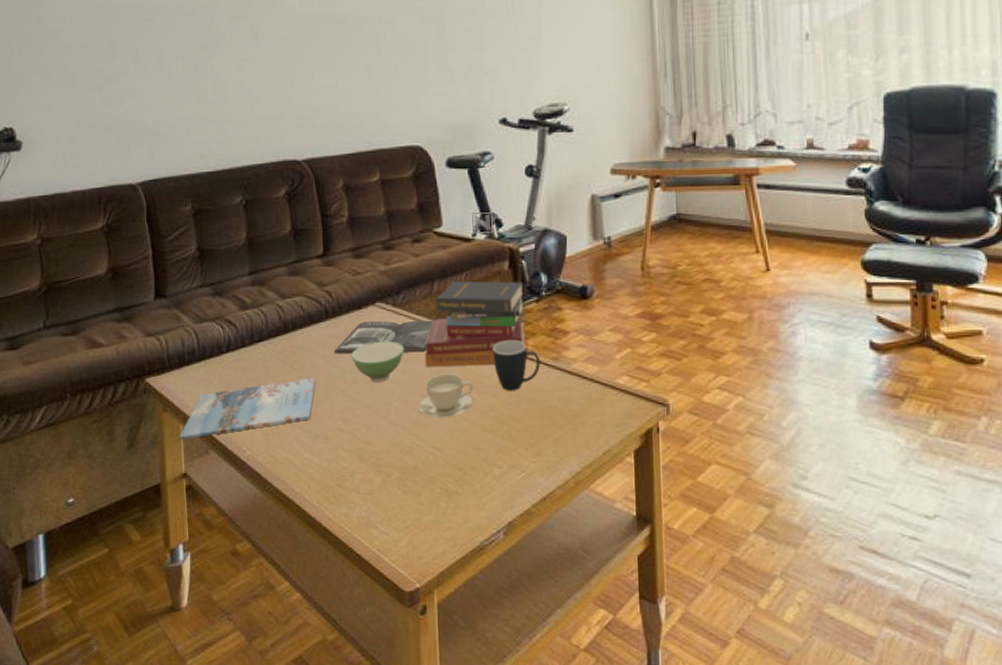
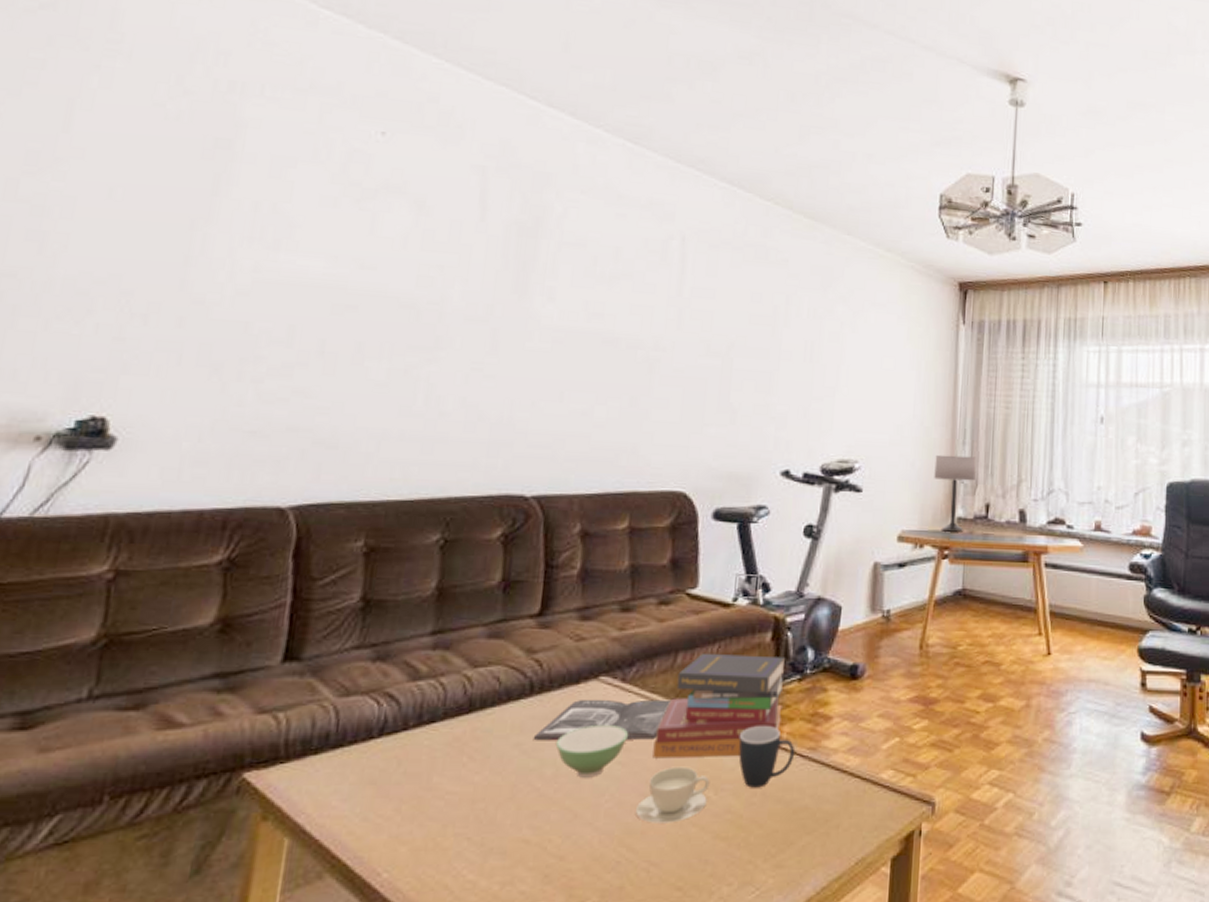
magazine: present [179,378,316,440] -> none [279,772,502,860]
table lamp: none [639,87,680,162] -> present [934,454,976,532]

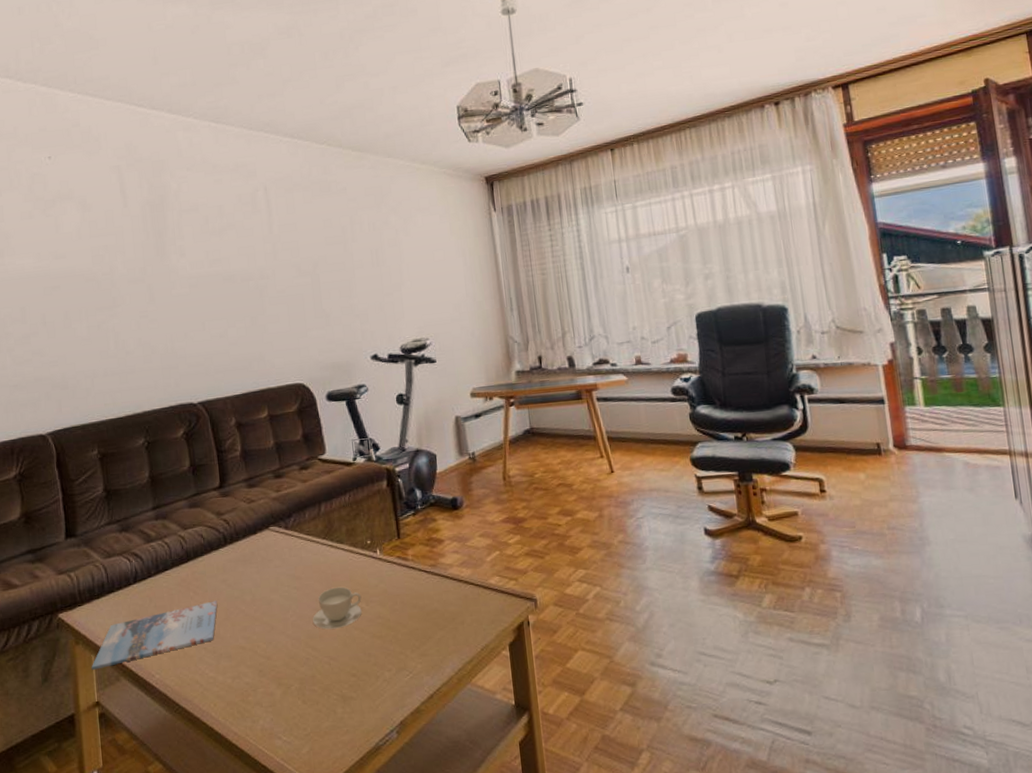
magazine: none [279,772,502,860] -> present [91,600,218,670]
magazine: present [533,699,671,740] -> none [233,539,322,576]
bowl: present [555,725,628,778] -> none [248,561,297,601]
books: present [652,653,786,759] -> none [316,498,406,583]
mug: present [738,726,795,788] -> none [377,551,421,599]
table lamp: present [934,454,976,532] -> none [490,319,526,384]

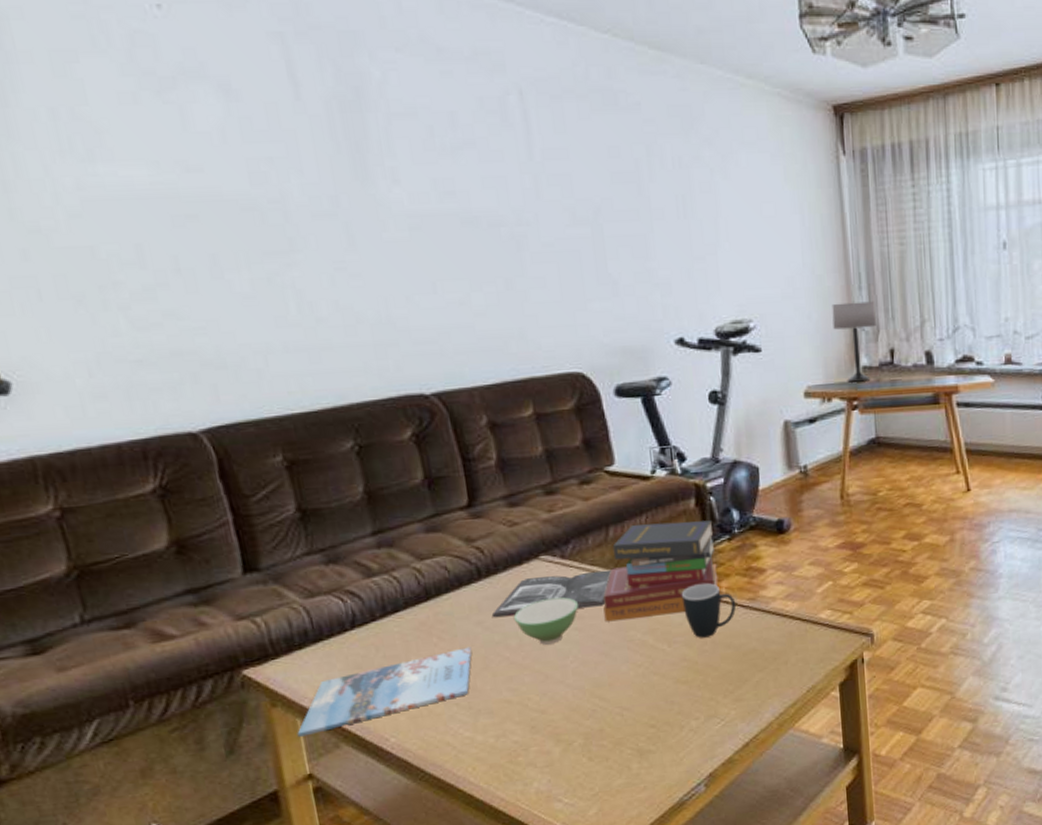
magazine: none [233,539,322,576] -> present [491,570,611,617]
bowl: none [248,561,297,601] -> present [513,597,578,645]
teacup: present [313,587,362,630] -> none [600,626,663,676]
books: none [316,498,406,583] -> present [603,520,719,622]
mug: none [377,551,421,599] -> present [681,583,737,638]
table lamp: none [490,319,526,384] -> present [832,301,876,382]

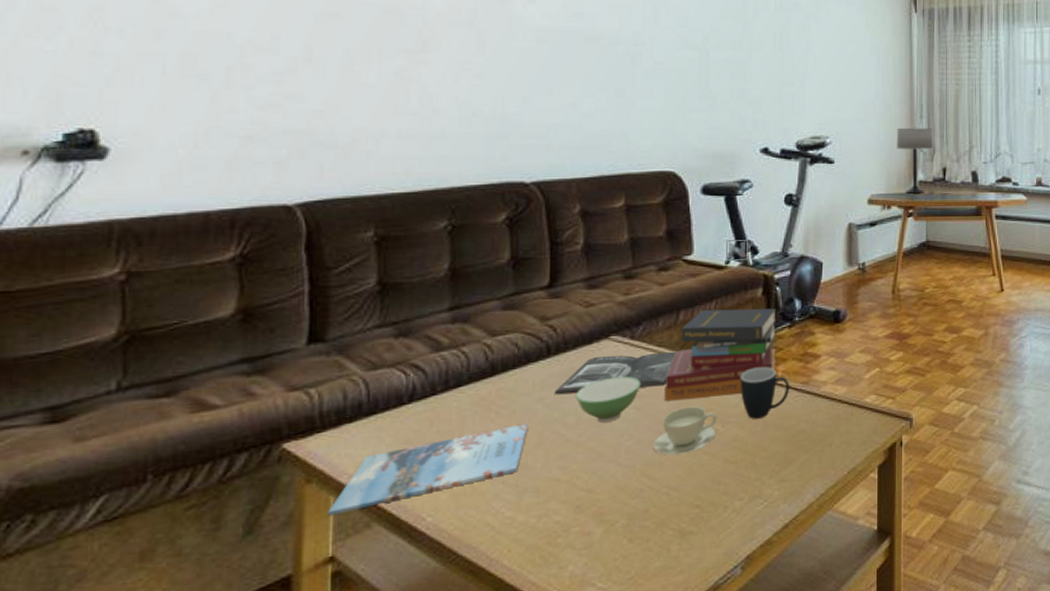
teacup: none [600,626,663,676] -> present [654,406,717,455]

